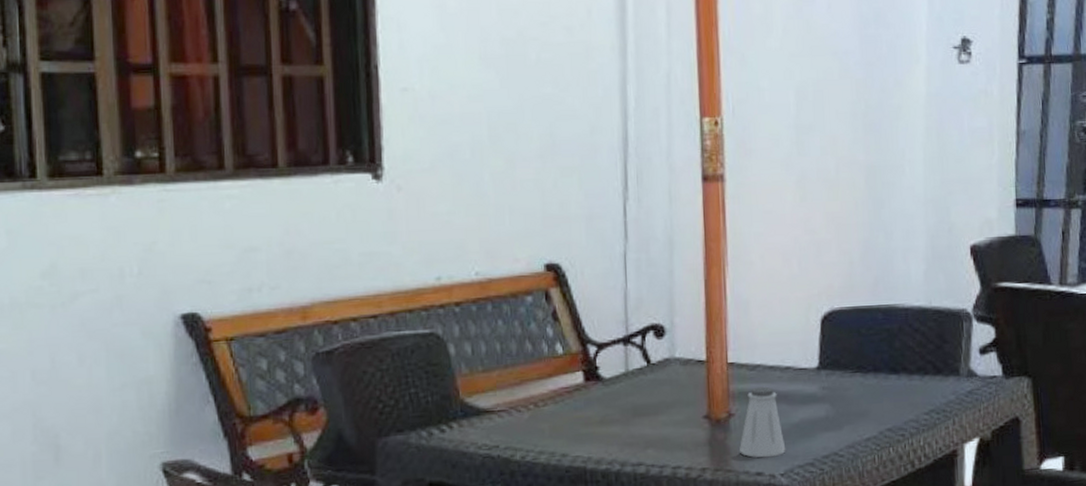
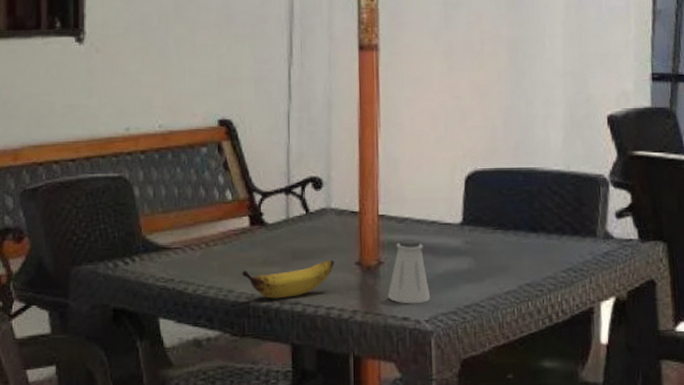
banana: none [576,414,681,461] -> present [241,260,335,299]

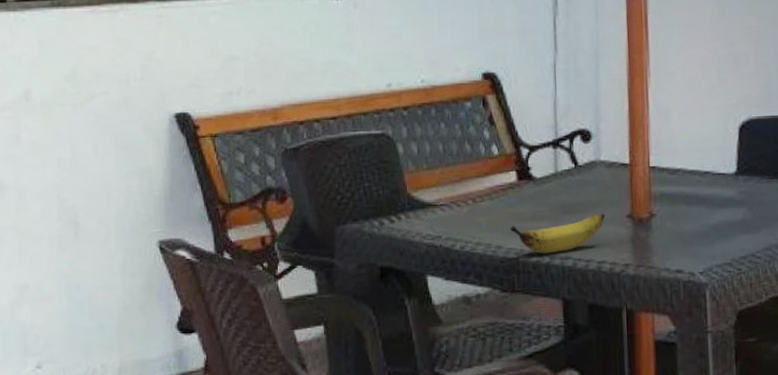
saltshaker: present [387,238,431,304] -> none [660,189,705,257]

